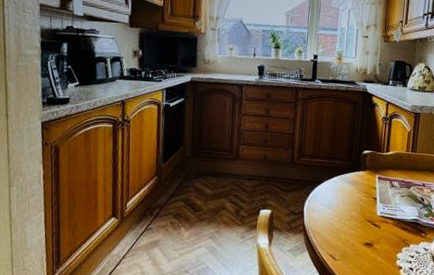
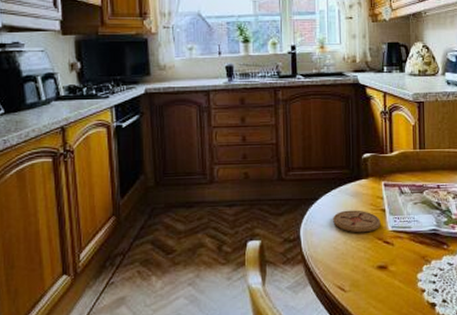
coaster: none [332,194,372,215] -> present [333,210,381,233]

